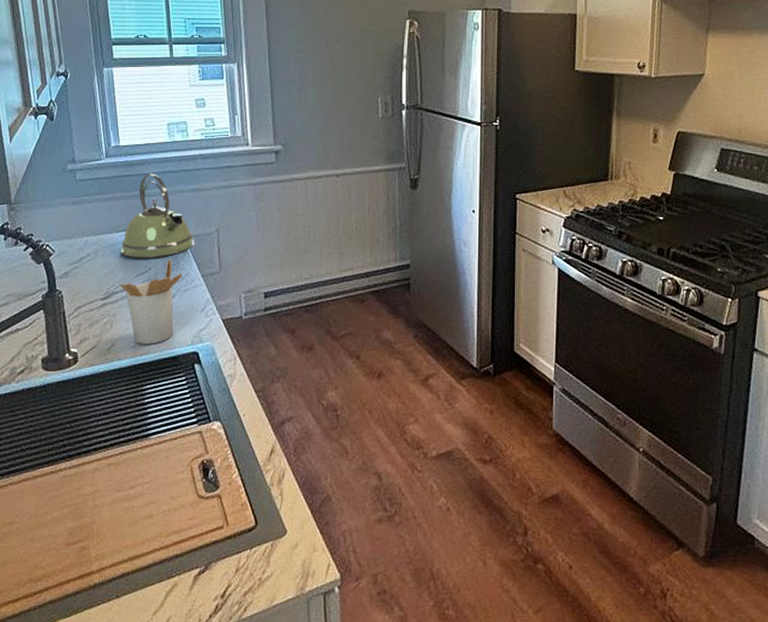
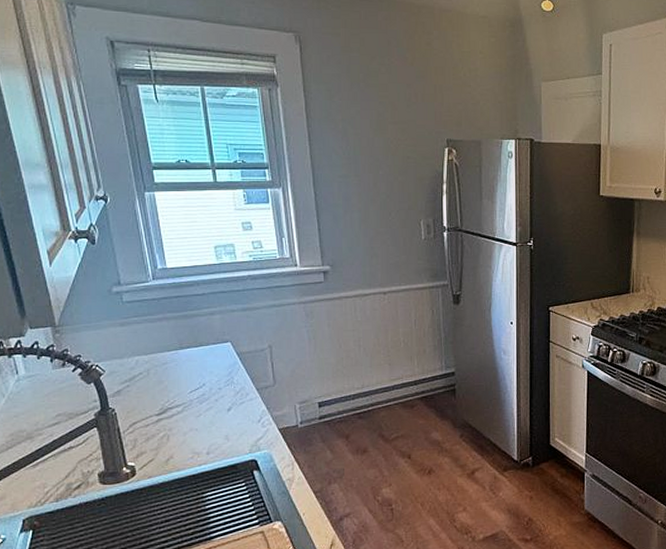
utensil holder: present [120,259,183,344] -> none [175,375,238,455]
kettle: present [121,174,195,259] -> none [174,294,248,376]

